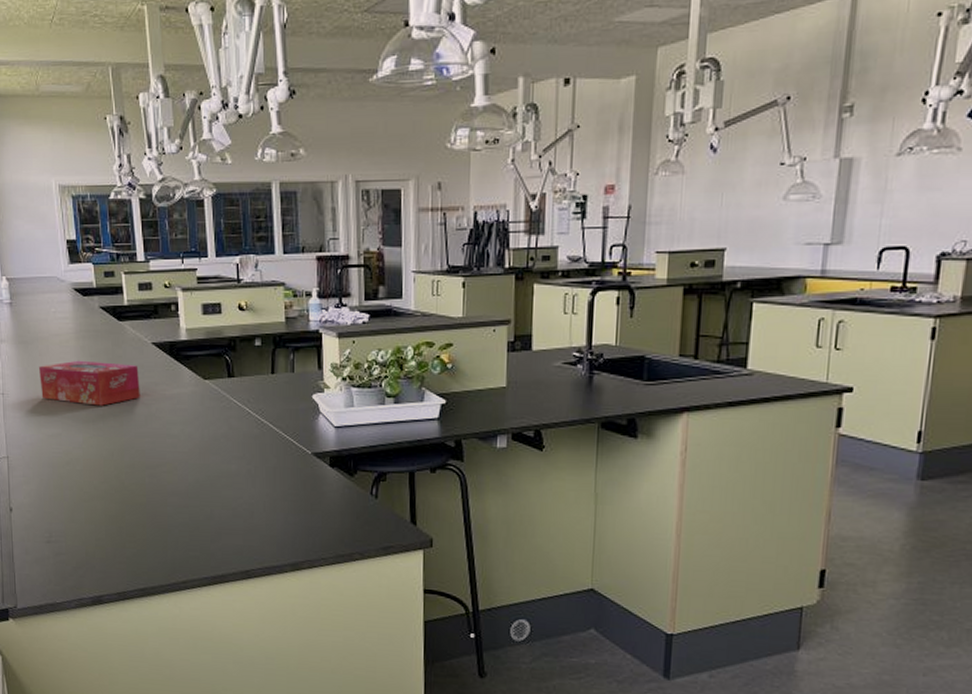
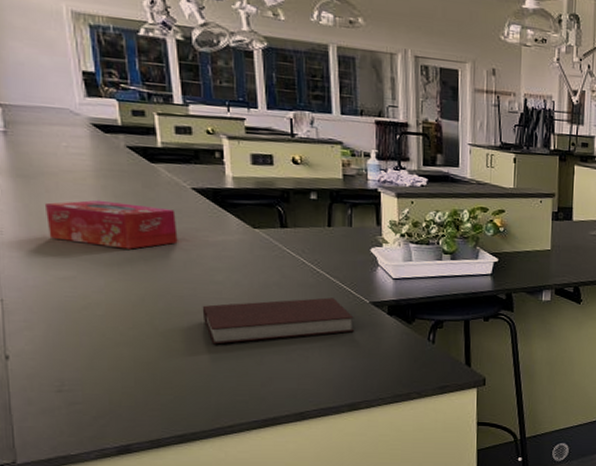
notebook: none [160,449,296,499] -> present [202,297,354,345]

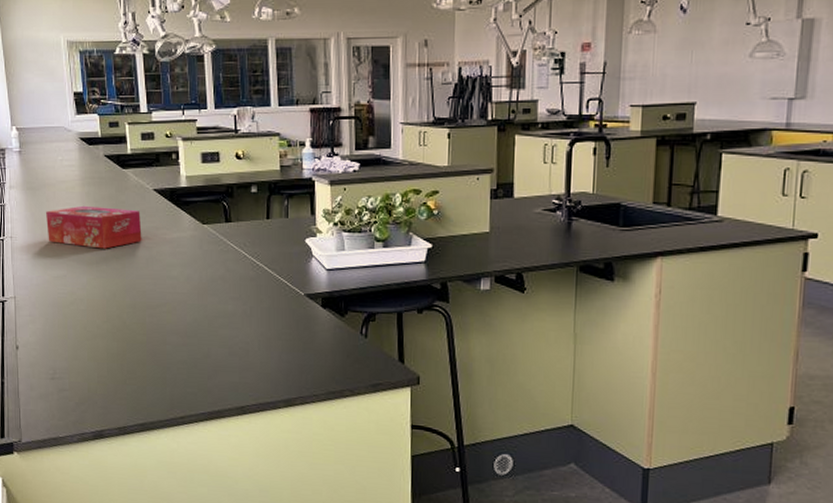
notebook: present [202,297,354,345] -> none [160,290,290,338]

